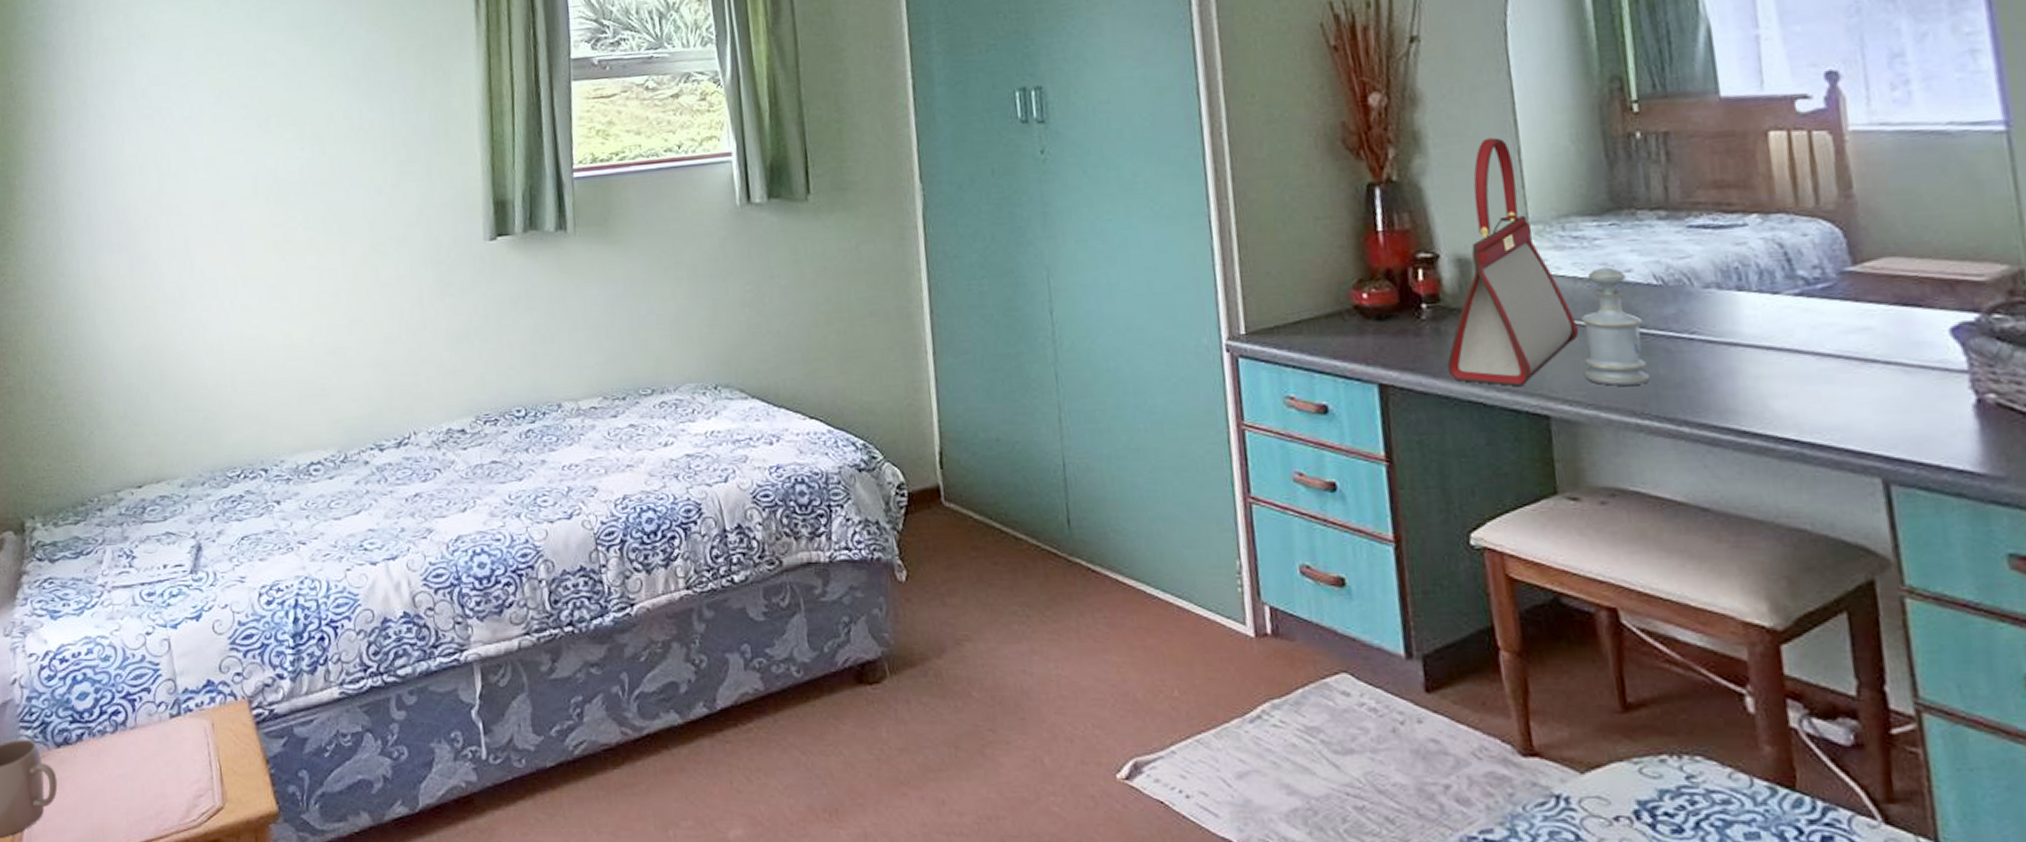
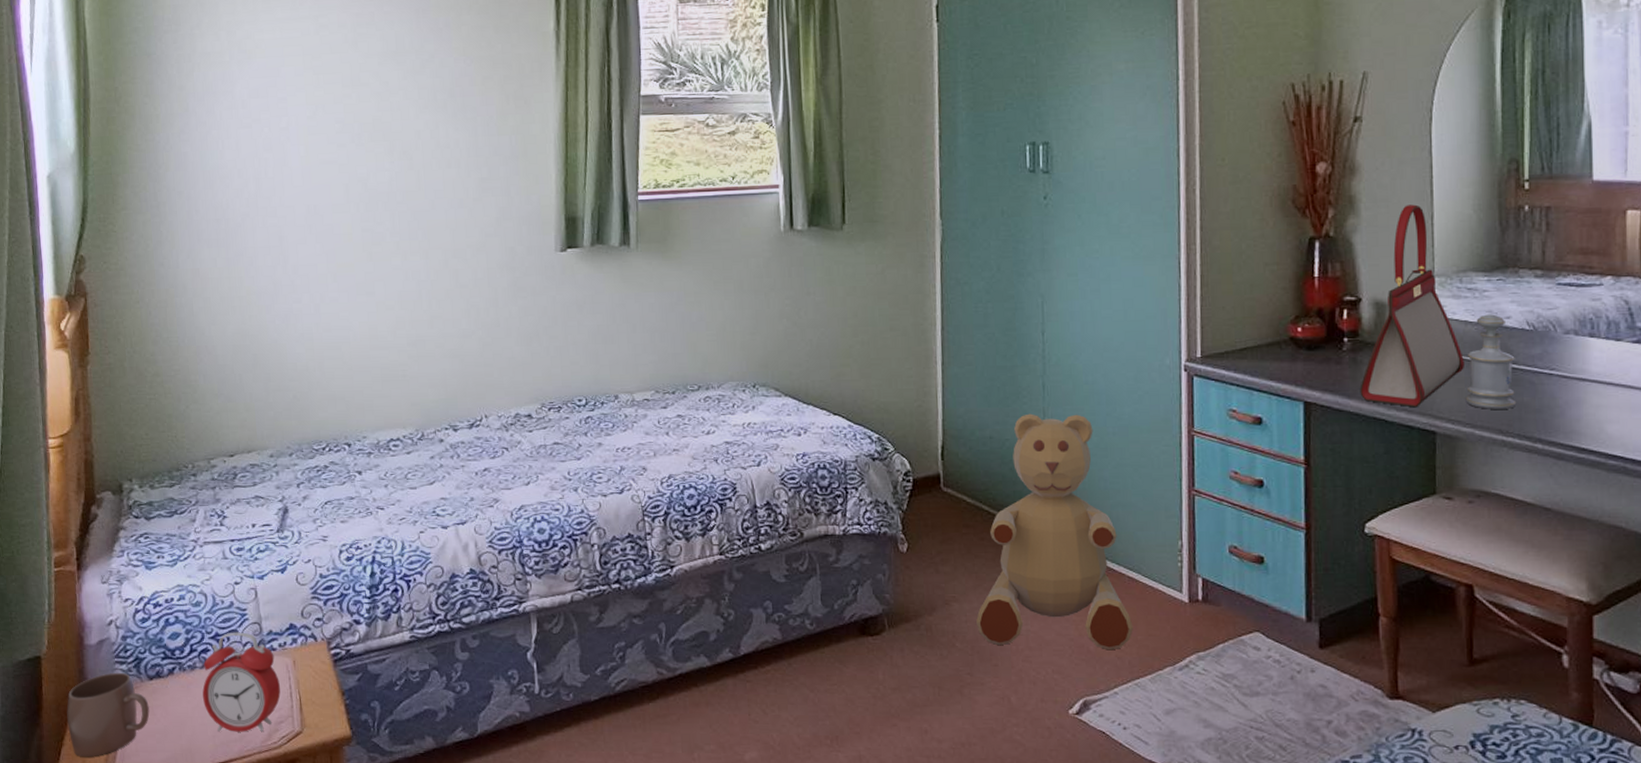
alarm clock: none [114,690,199,808] -> present [202,632,281,732]
teddy bear: none [995,408,1189,699] -> present [976,413,1133,651]

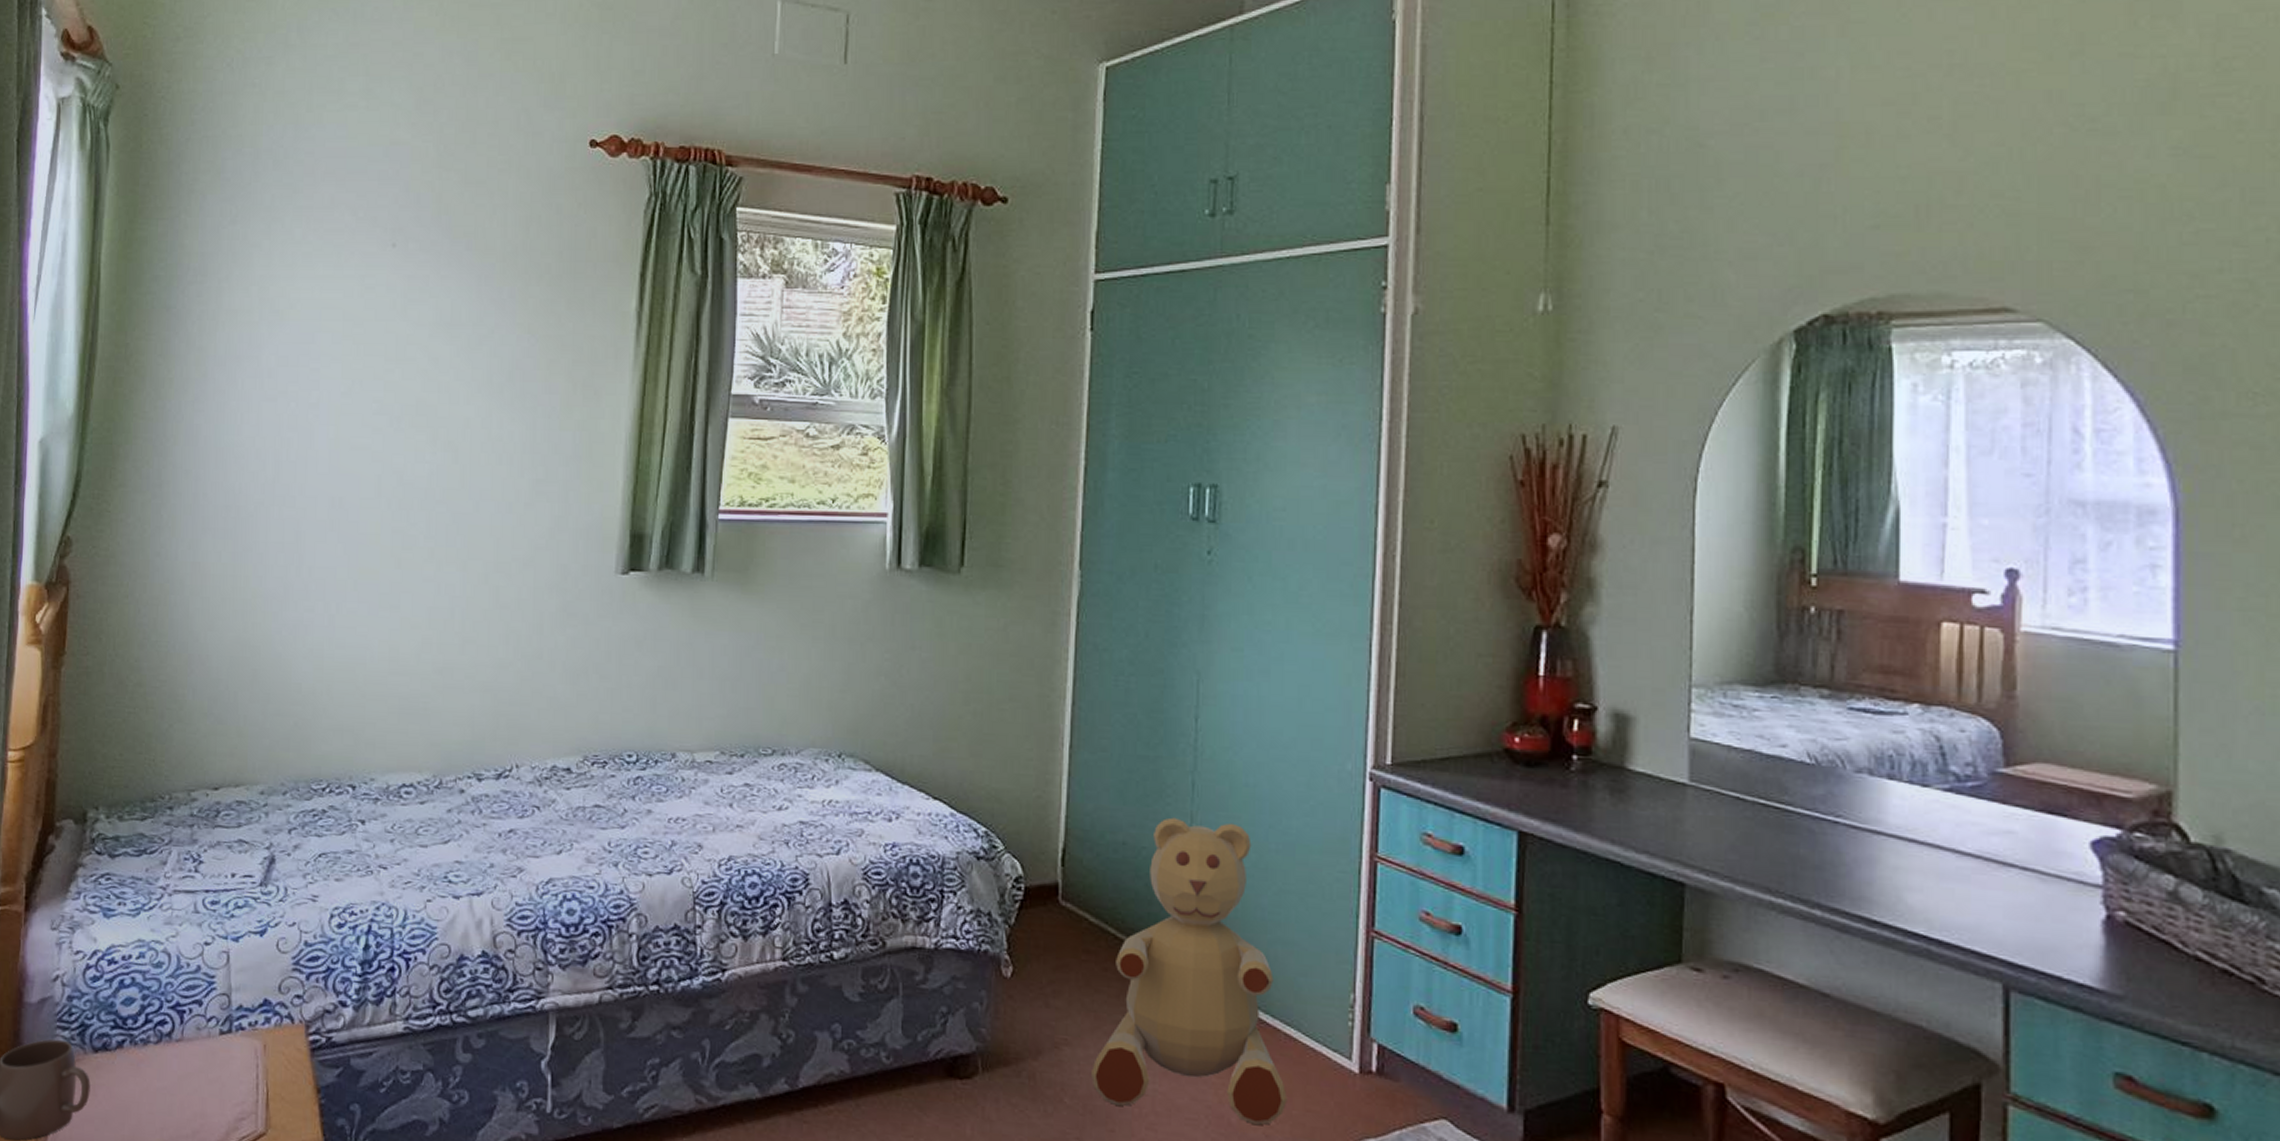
alarm clock: present [202,632,281,732] -> none [154,1002,245,1130]
handbag: present [1360,204,1464,408] -> none [1590,594,1725,851]
perfume bottle: present [1465,314,1517,409] -> none [1724,739,1791,862]

